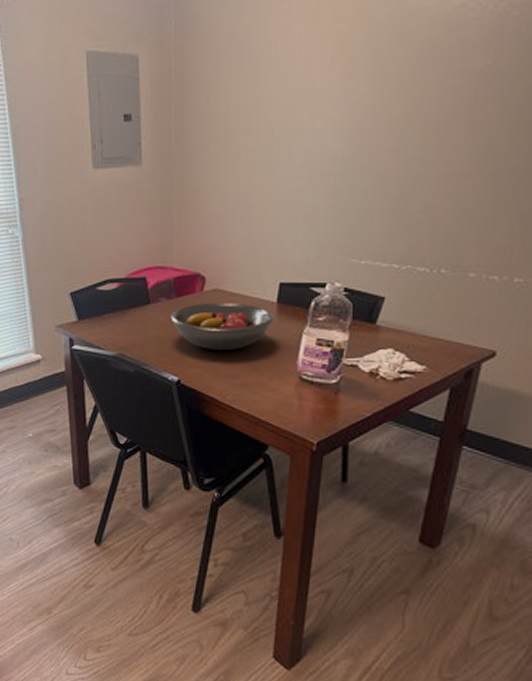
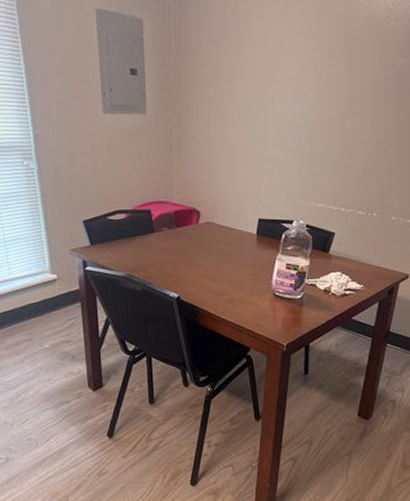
fruit bowl: present [170,302,275,351] -> none [171,232,255,273]

